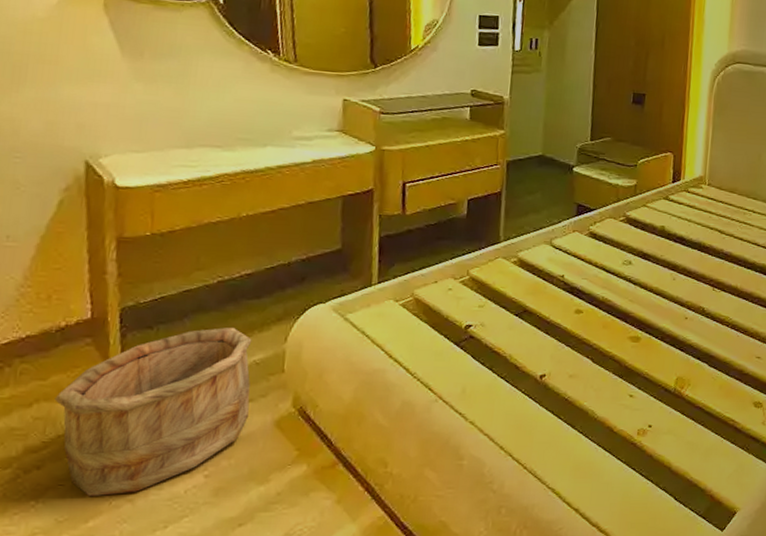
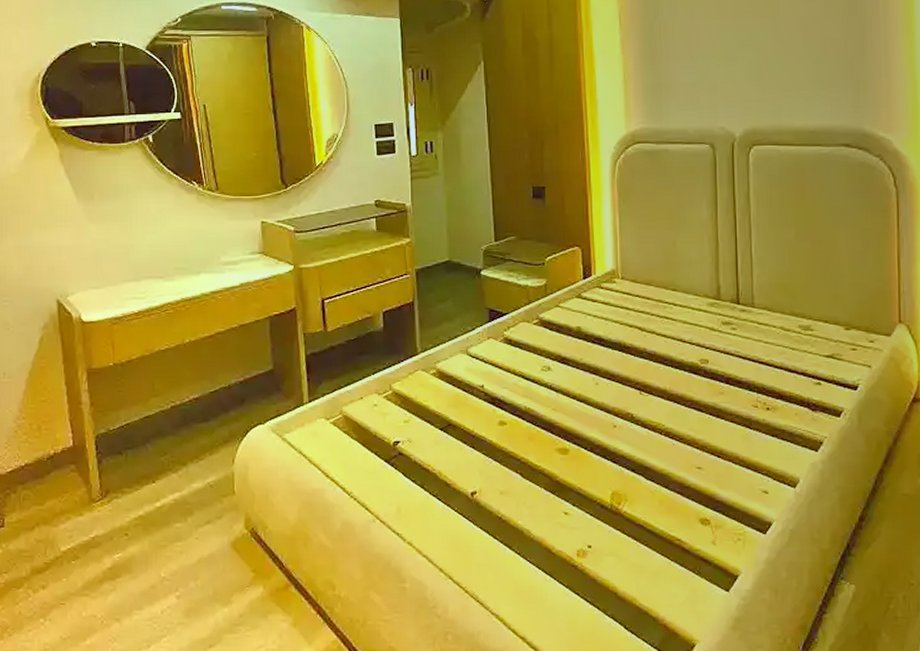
wooden bucket: present [54,328,252,497] -> none [51,451,208,616]

